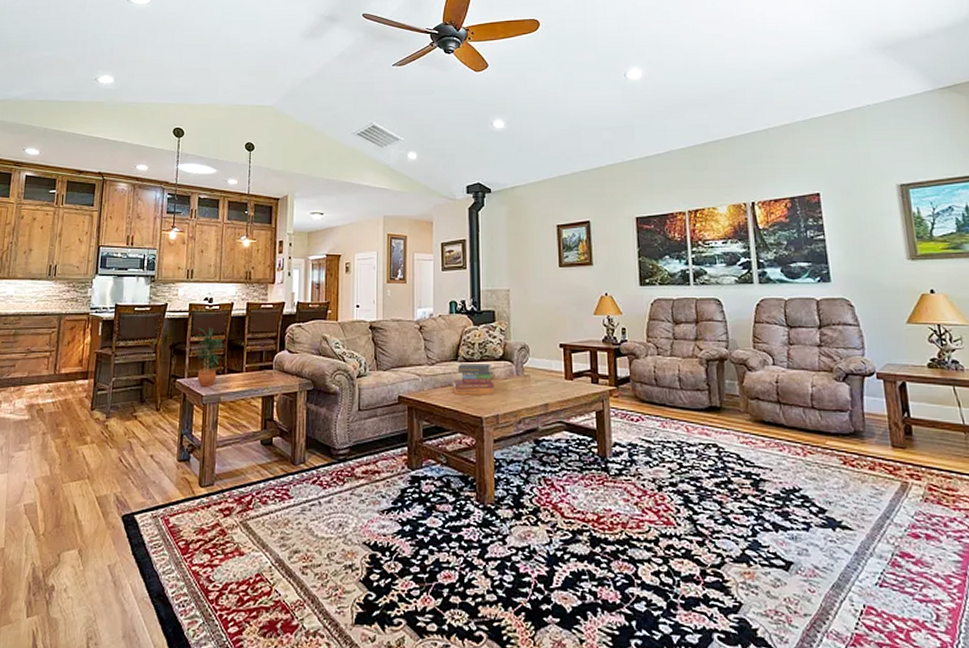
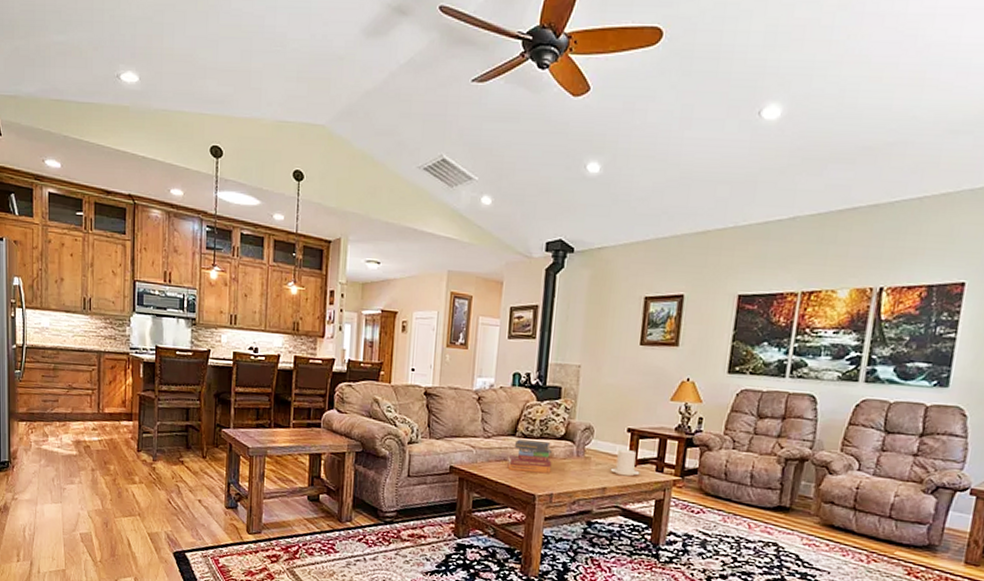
potted plant: present [192,327,226,387] -> none [238,378,272,440]
candle: none [549,365,577,391] -> present [610,449,640,477]

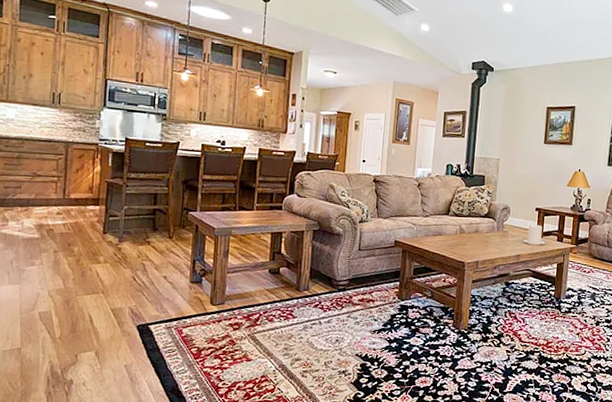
books: present [507,439,552,474] -> none [442,217,478,245]

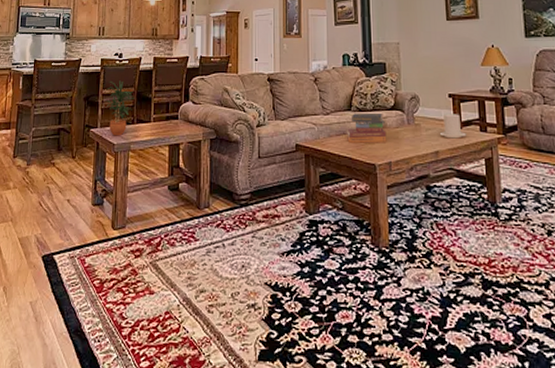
potted plant: none [205,167,238,221] -> present [104,80,135,136]
books: none [442,217,478,245] -> present [347,113,387,143]

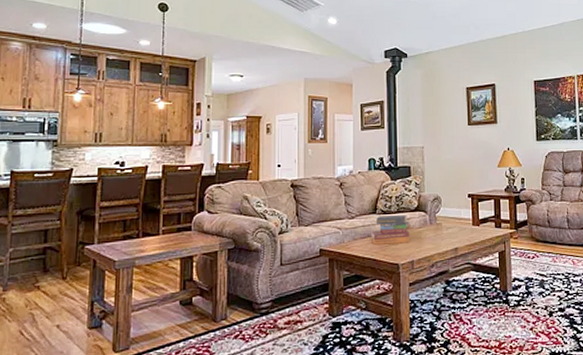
potted plant: present [104,80,135,136] -> none [103,191,140,252]
candle: present [439,114,467,139] -> none [459,212,483,236]

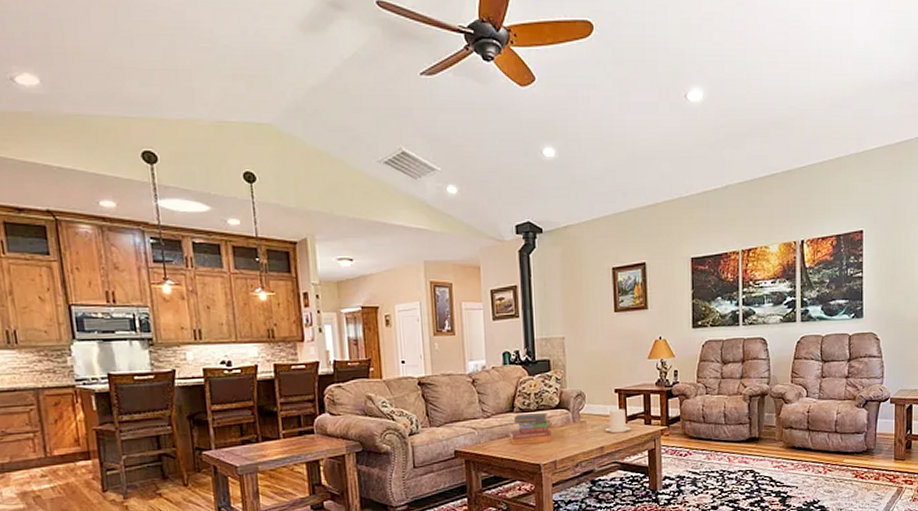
candle: none [459,212,483,236] -> present [604,409,631,434]

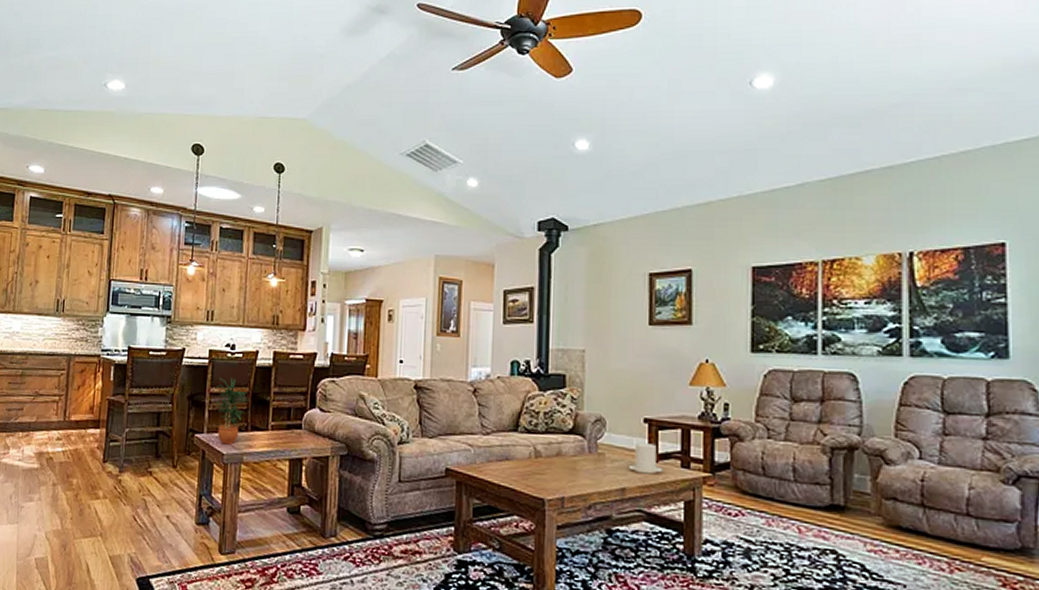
potted plant: none [216,393,256,458] -> present [212,377,250,445]
books: present [510,413,552,445] -> none [510,435,561,474]

